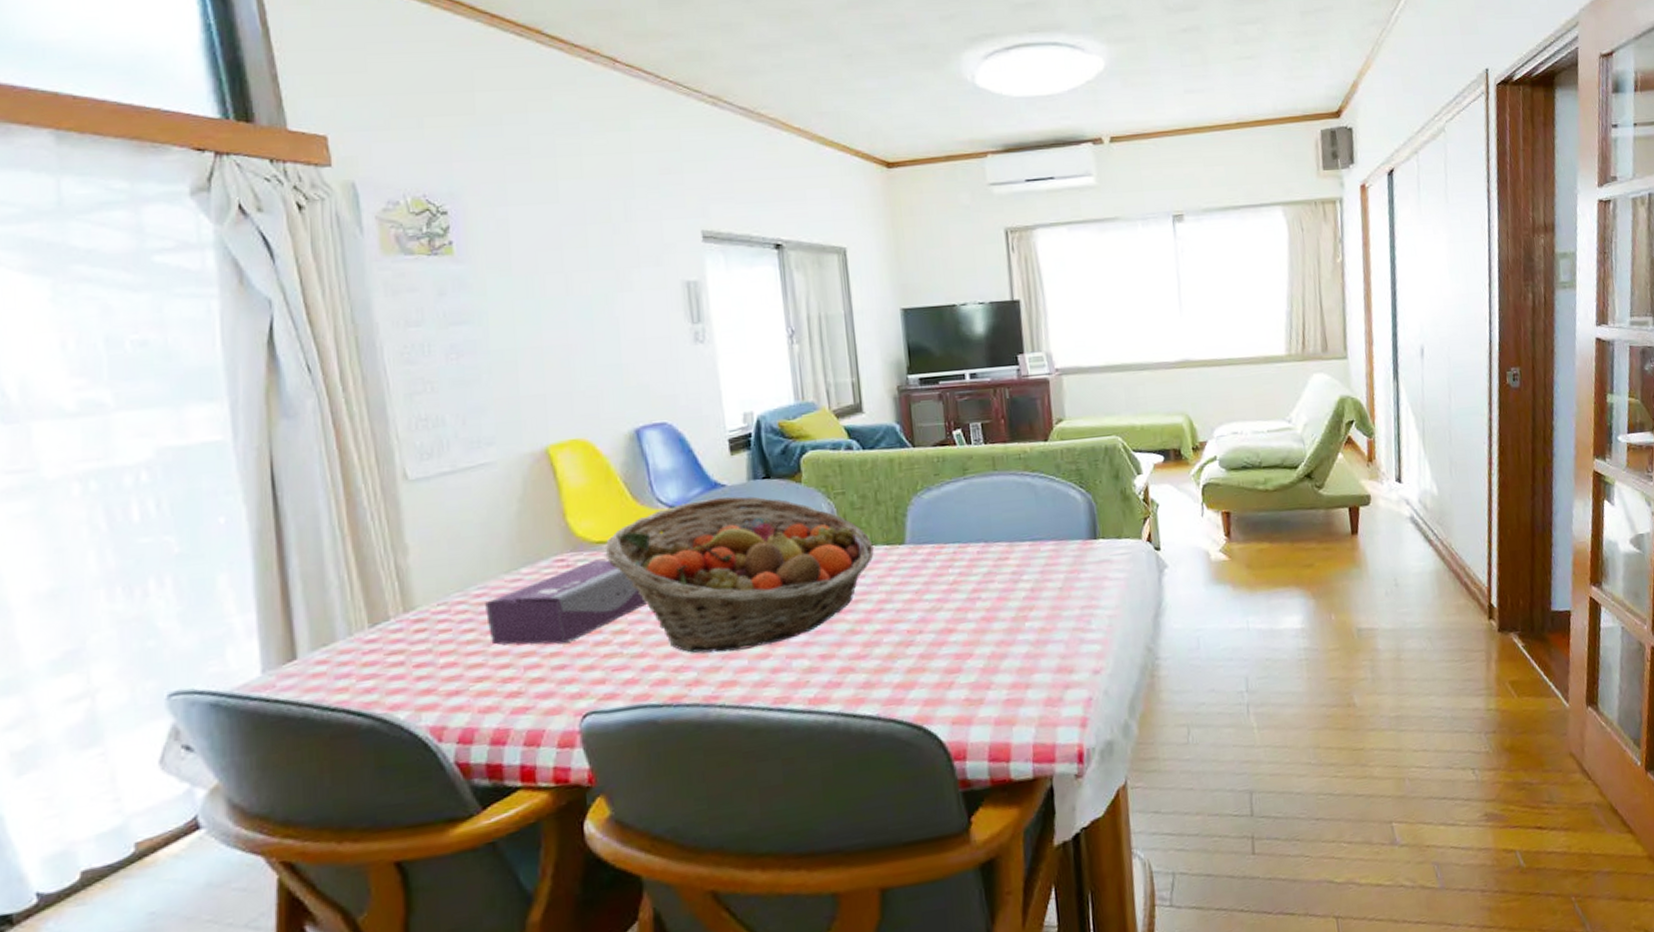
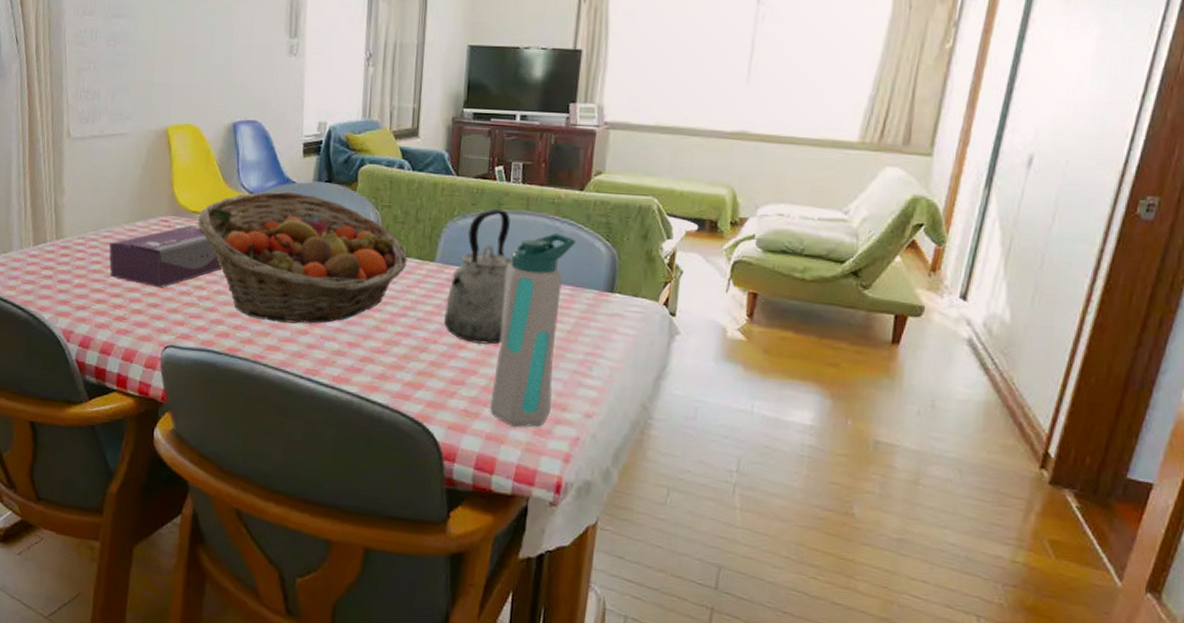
kettle: none [925,475,993,624] -> present [444,209,513,345]
water bottle: none [982,488,1057,704] -> present [490,232,576,427]

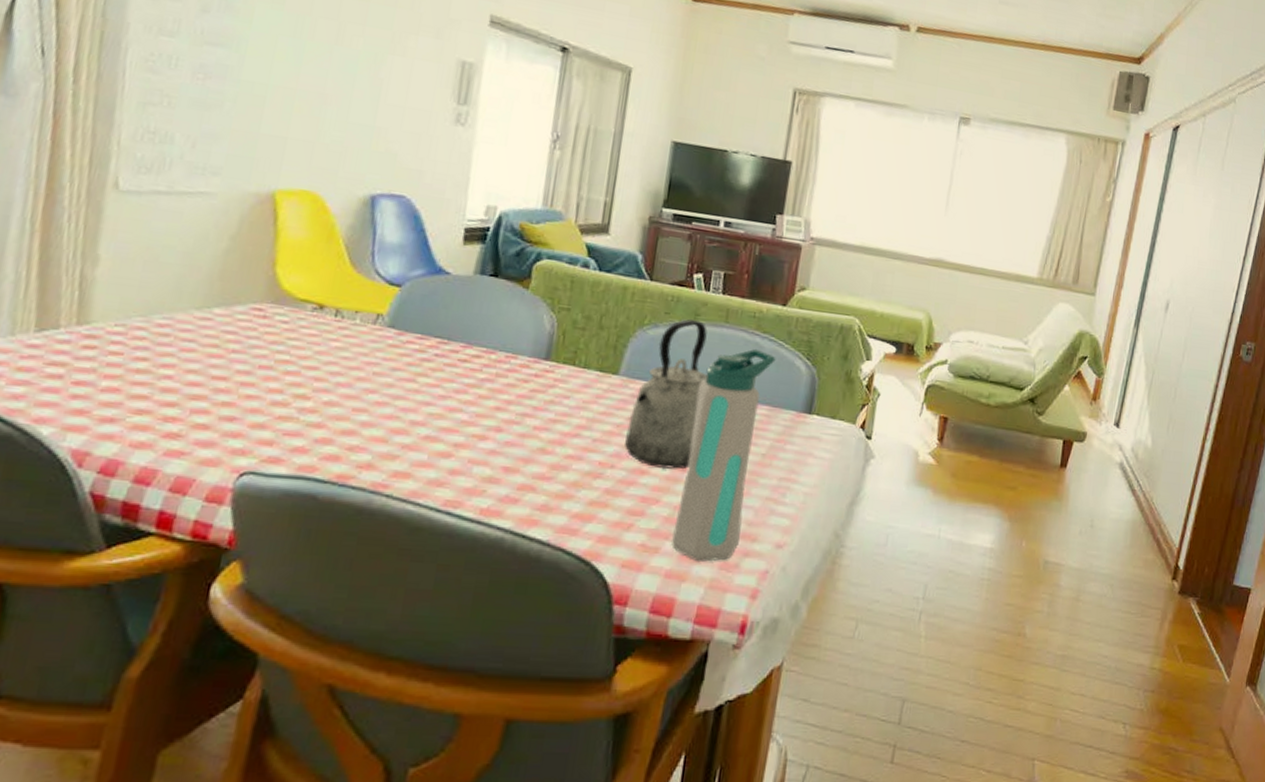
tissue box: present [109,225,223,287] -> none [162,317,339,395]
fruit basket: present [197,191,407,324] -> none [306,281,586,445]

